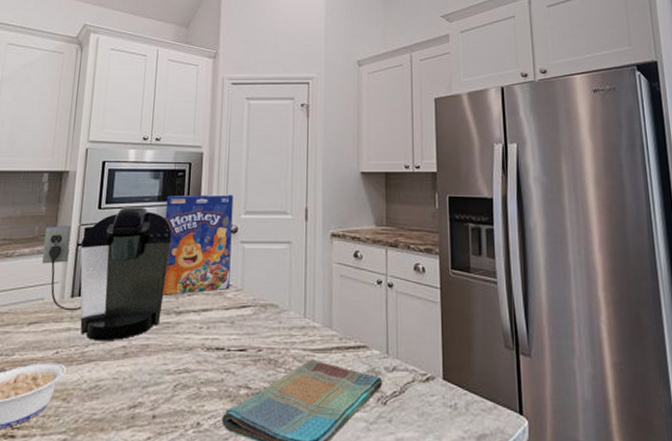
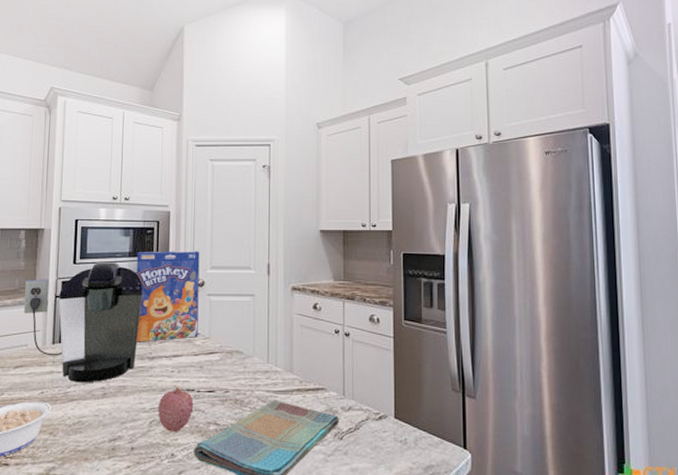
fruit: none [183,345,223,398] -> present [158,387,194,433]

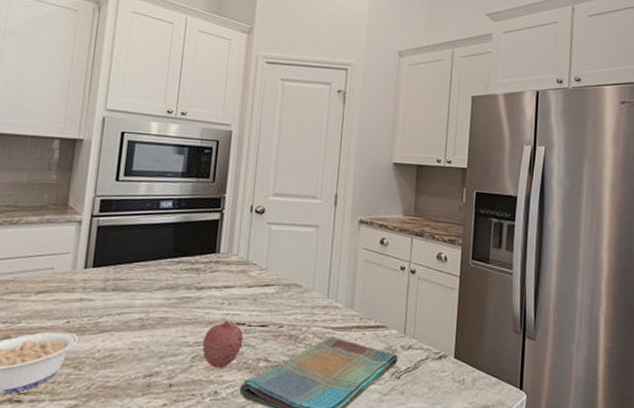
coffee maker: present [23,262,143,383] -> none [51,181,196,313]
cereal box: present [136,251,200,342] -> none [183,172,262,271]

